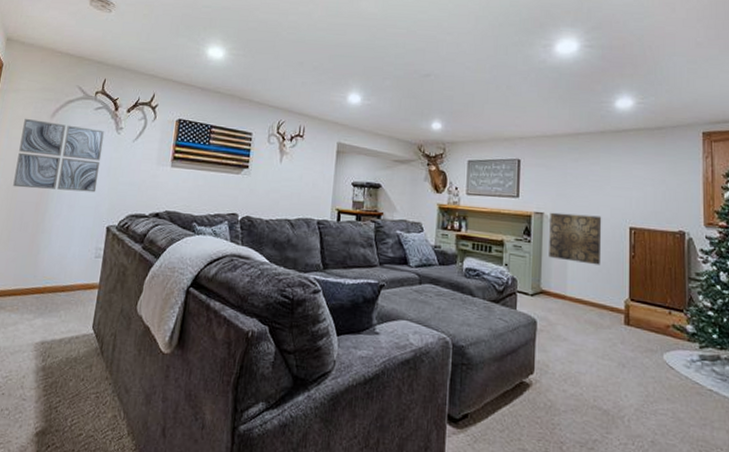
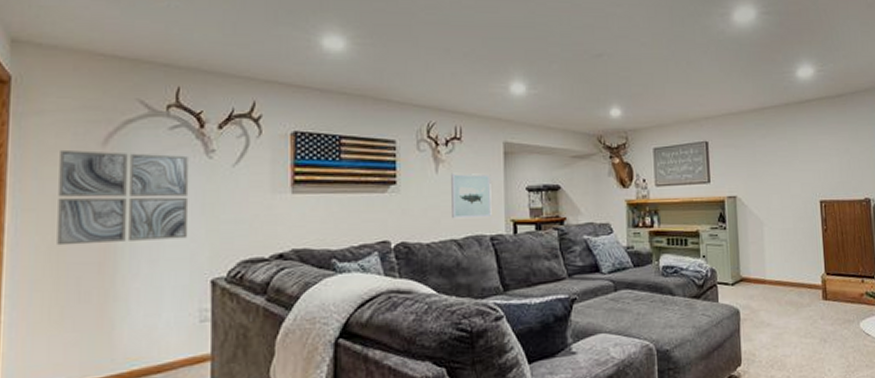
wall art: none [288,164,324,205] -> present [451,172,492,219]
wall art: present [549,212,602,265] -> none [743,193,796,244]

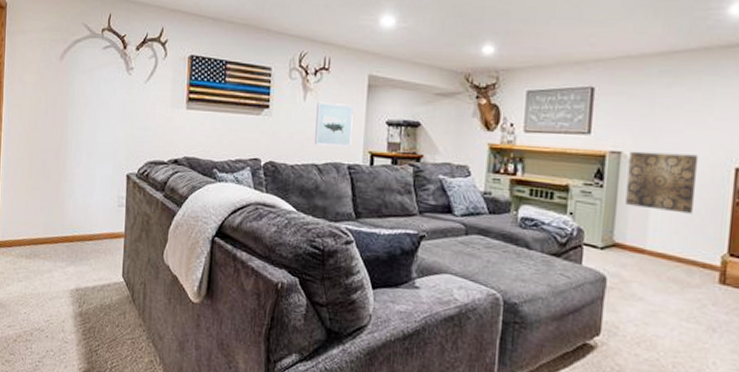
wall art: present [57,149,190,246] -> none [32,61,116,139]
wall art: none [743,193,796,244] -> present [626,151,699,214]

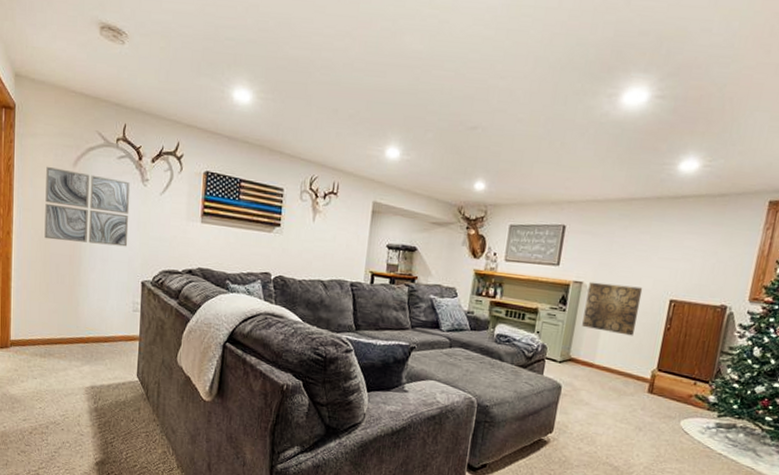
wall art: none [32,61,116,139] -> present [44,166,131,247]
wall art: present [315,101,354,147] -> none [321,223,358,267]

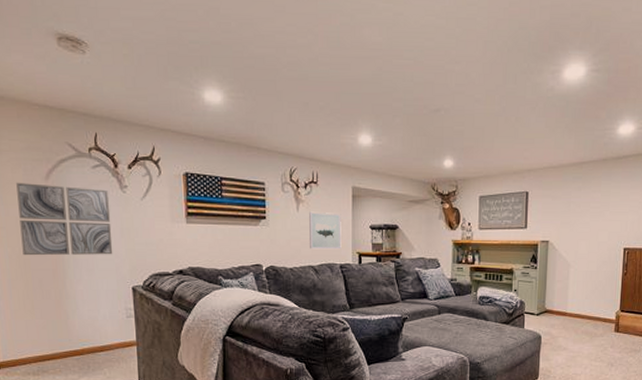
wall art: none [321,223,358,267] -> present [309,211,342,250]
wall art: present [582,281,643,336] -> none [553,240,600,284]

